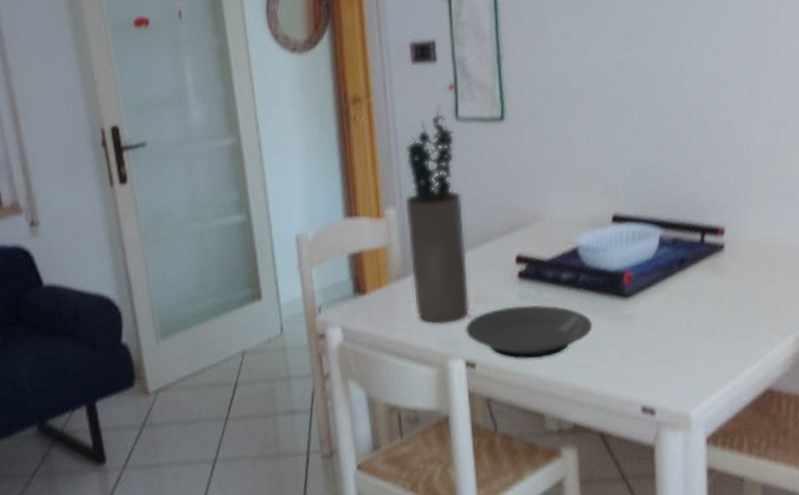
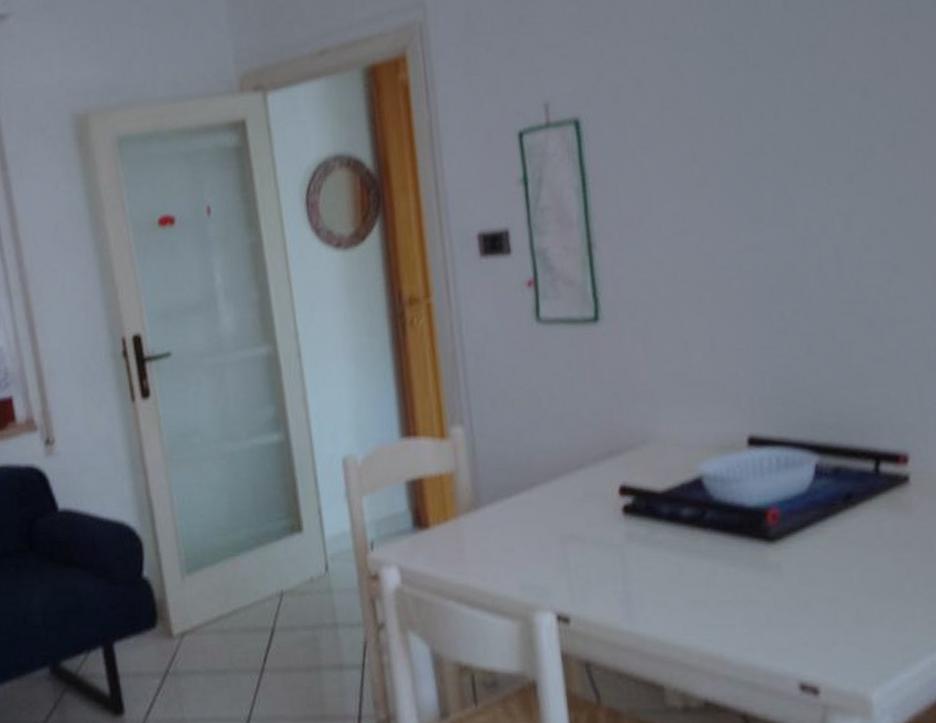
vase: present [404,105,471,325] -> none [473,304,562,568]
plate: present [465,304,593,359] -> none [554,547,726,615]

